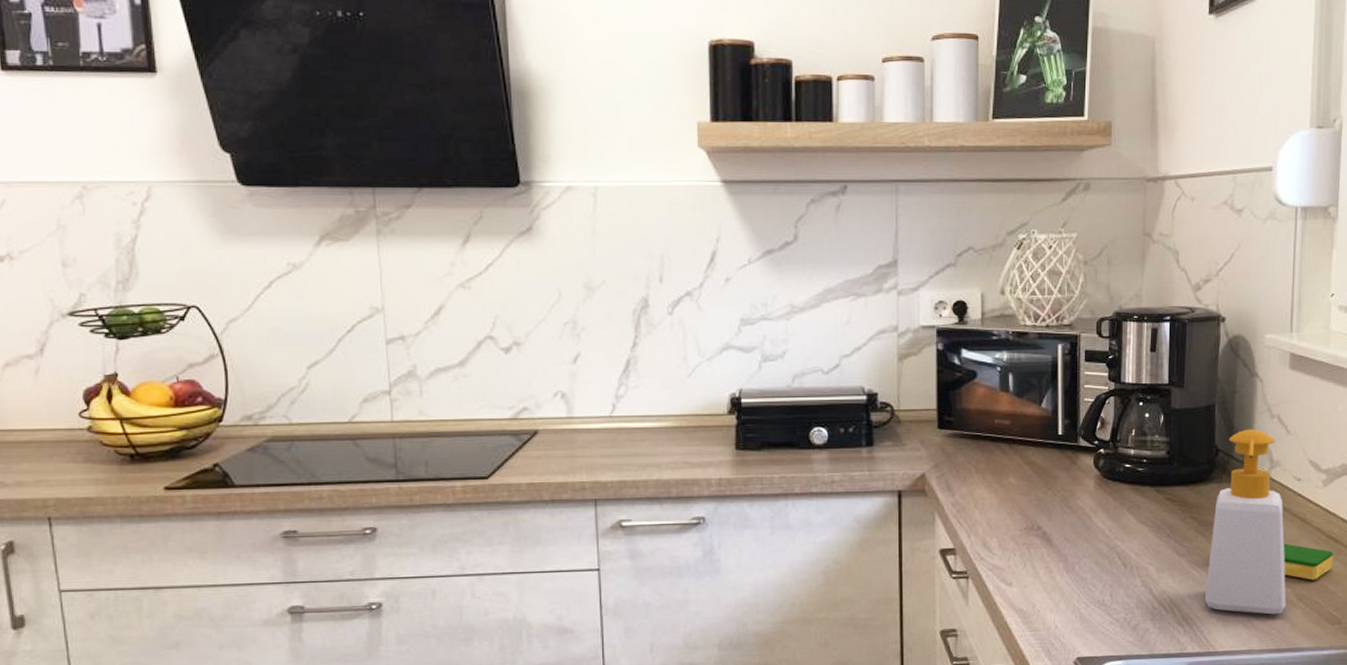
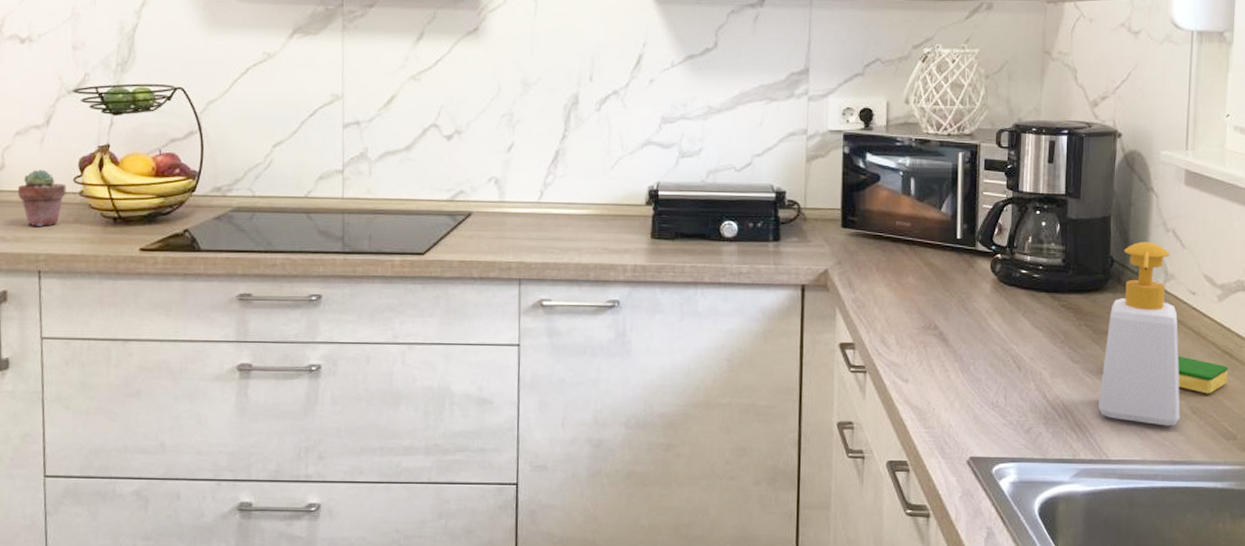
potted succulent: none [13,404,72,468] -> present [17,169,67,226]

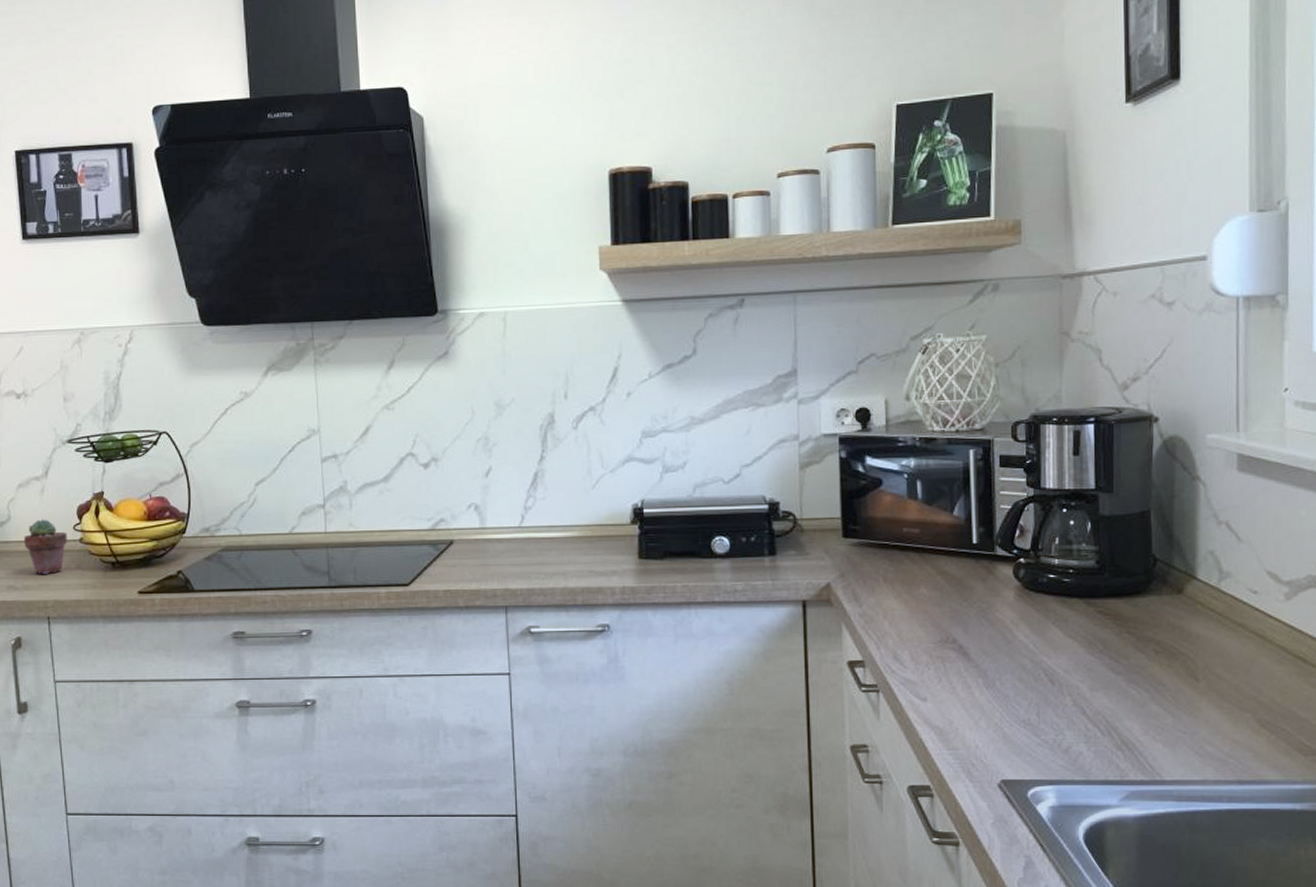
soap bottle: present [1097,241,1181,426] -> none [1146,537,1246,742]
dish sponge: present [1177,356,1228,394] -> none [1239,663,1302,705]

